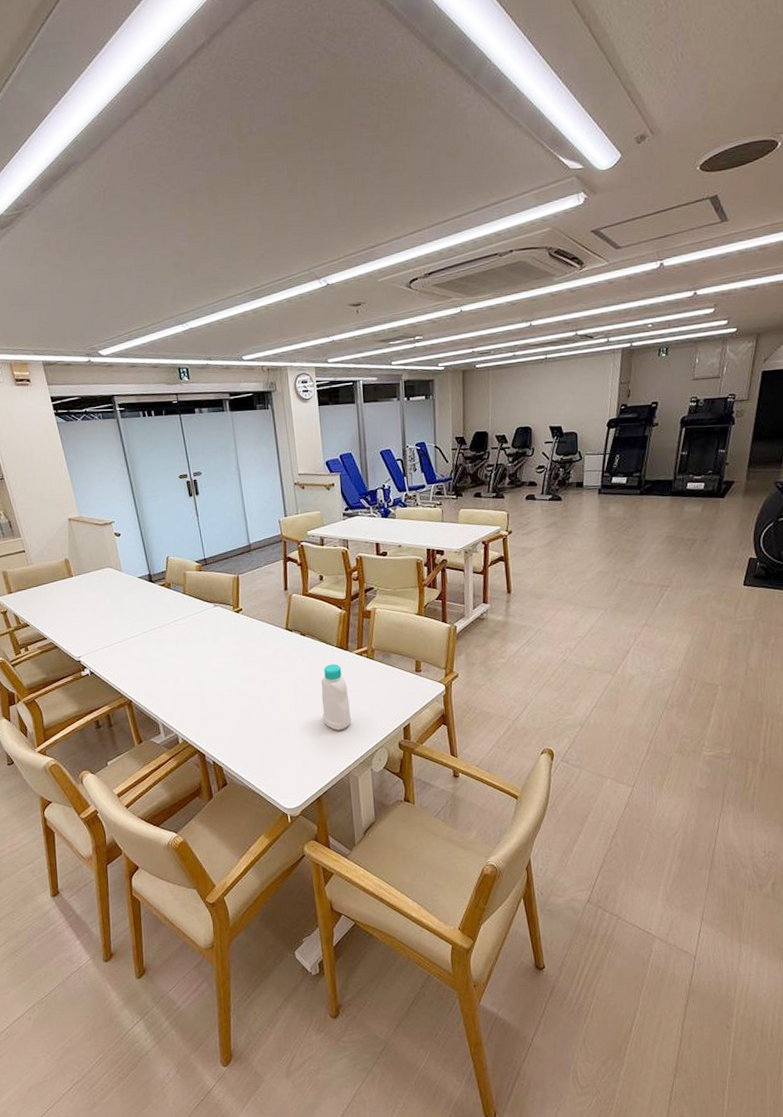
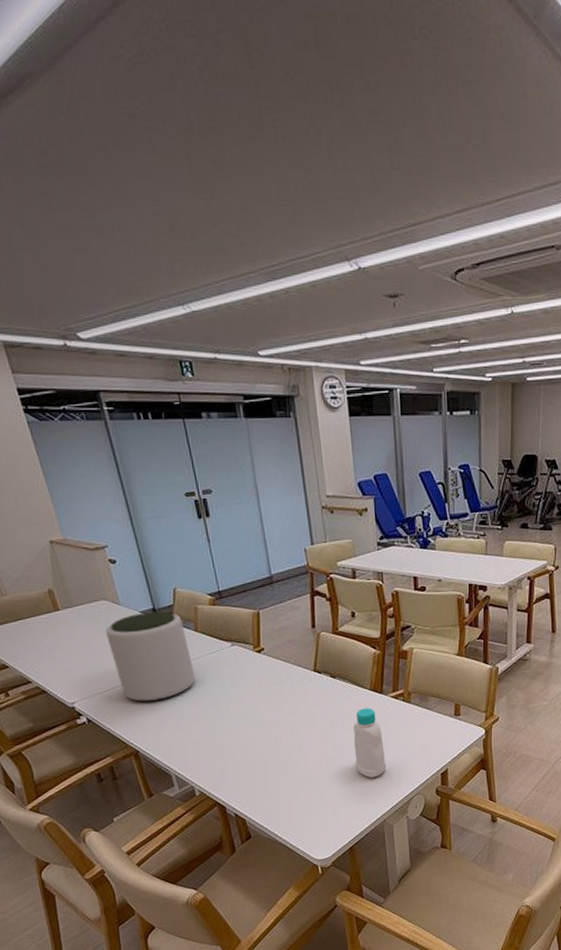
plant pot: none [109,576,183,656] -> present [106,611,196,701]

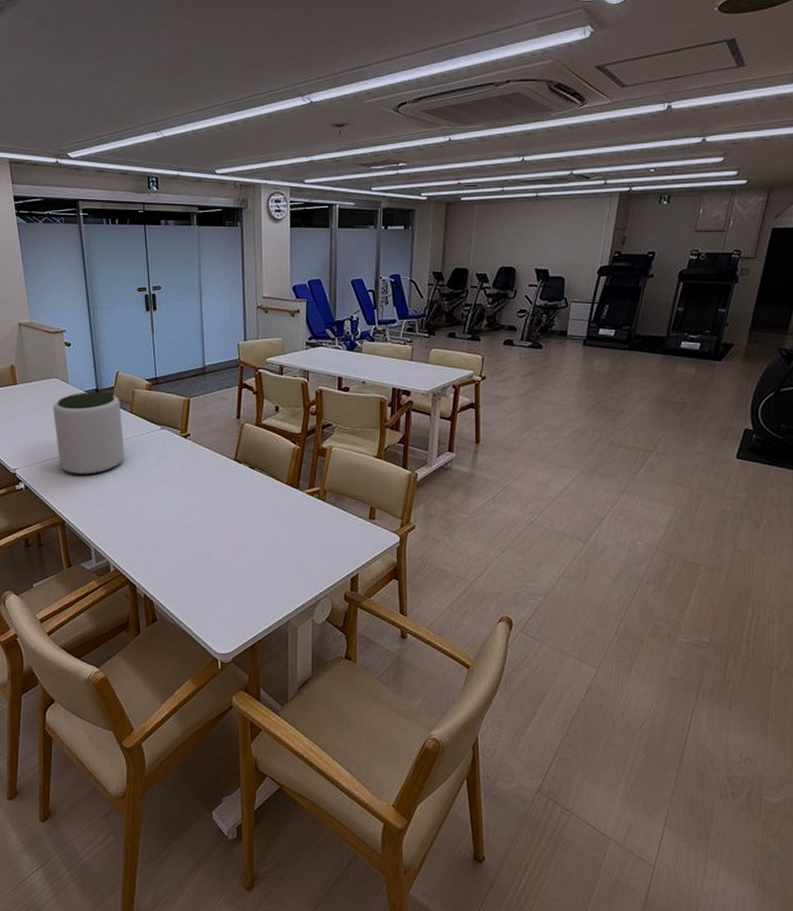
bottle: present [353,708,387,778] -> none [265,502,296,574]

